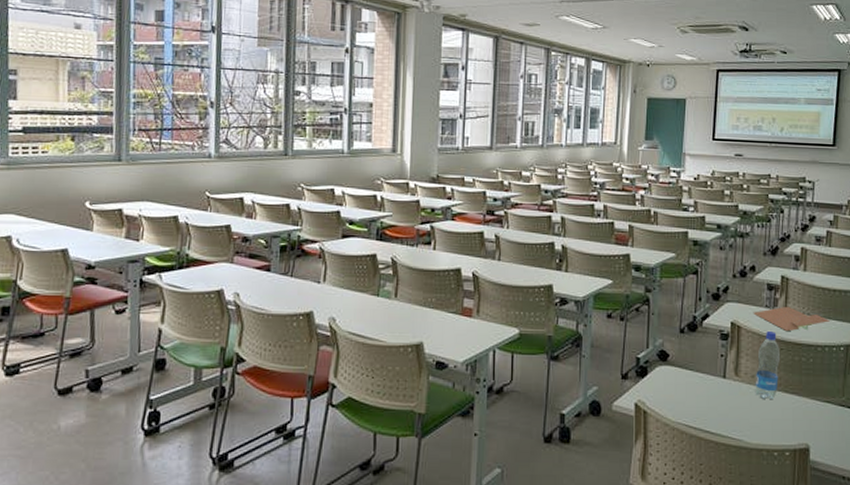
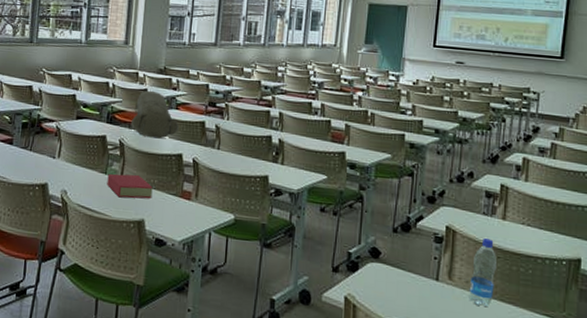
book: none [380,294,431,321] -> present [107,173,153,199]
backpack: none [404,201,456,253] -> present [131,90,179,139]
papers: present [753,306,830,332] -> none [469,215,552,241]

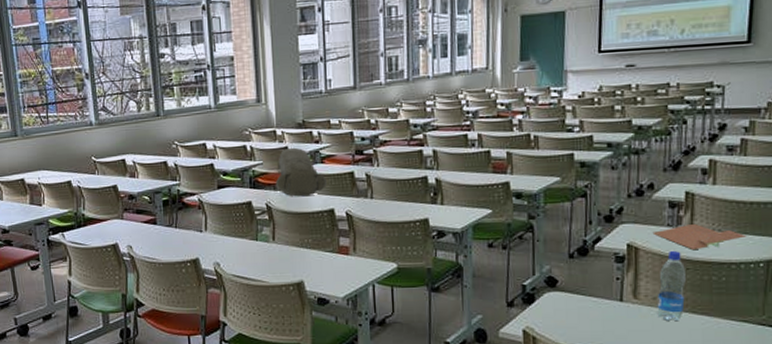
book: present [107,173,153,199] -> none [259,236,308,262]
papers: none [469,215,552,241] -> present [652,223,746,251]

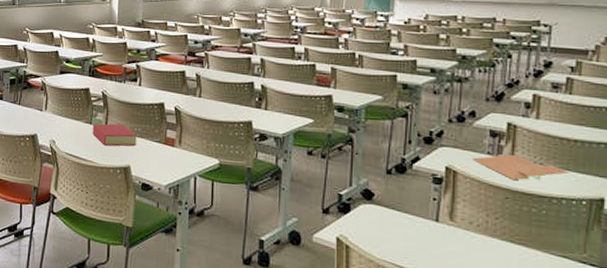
book: none [259,236,308,262] -> present [92,123,137,146]
backpack: present [276,147,327,197] -> none [113,43,159,89]
bottle: present [657,251,687,322] -> none [473,179,506,249]

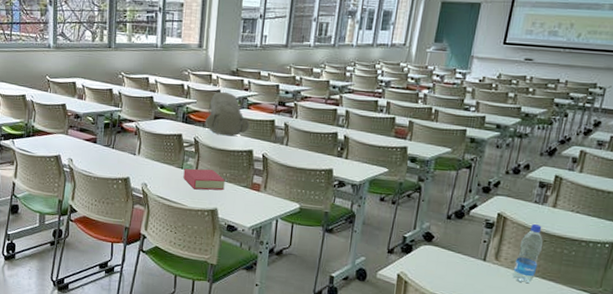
backpack: none [113,43,159,89] -> present [205,91,250,137]
papers: present [472,154,569,181] -> none [521,203,599,226]
bottle: none [473,179,506,249] -> present [512,224,544,284]

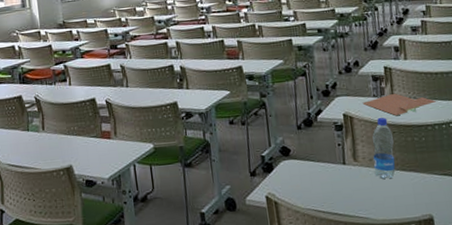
book: present [183,168,225,190] -> none [30,125,75,150]
backpack: present [205,91,250,137] -> none [42,45,87,89]
papers: none [521,203,599,226] -> present [362,93,436,116]

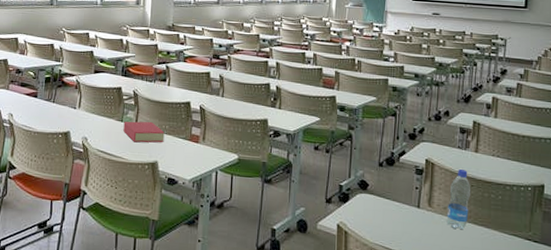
book: none [30,125,75,150] -> present [123,121,165,143]
papers: present [362,93,436,116] -> none [446,148,518,171]

